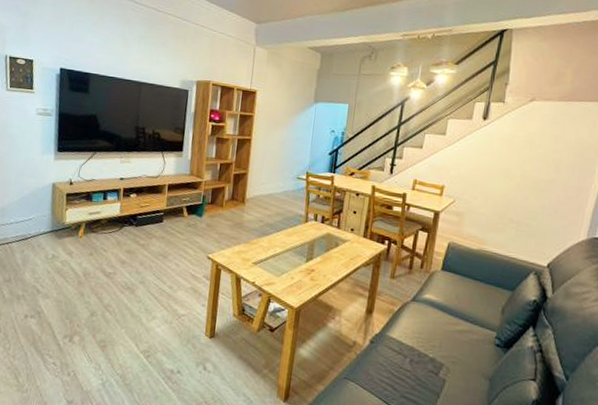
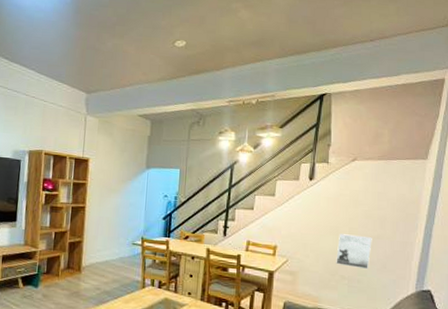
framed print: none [505,176,545,214] -> present [336,234,372,270]

